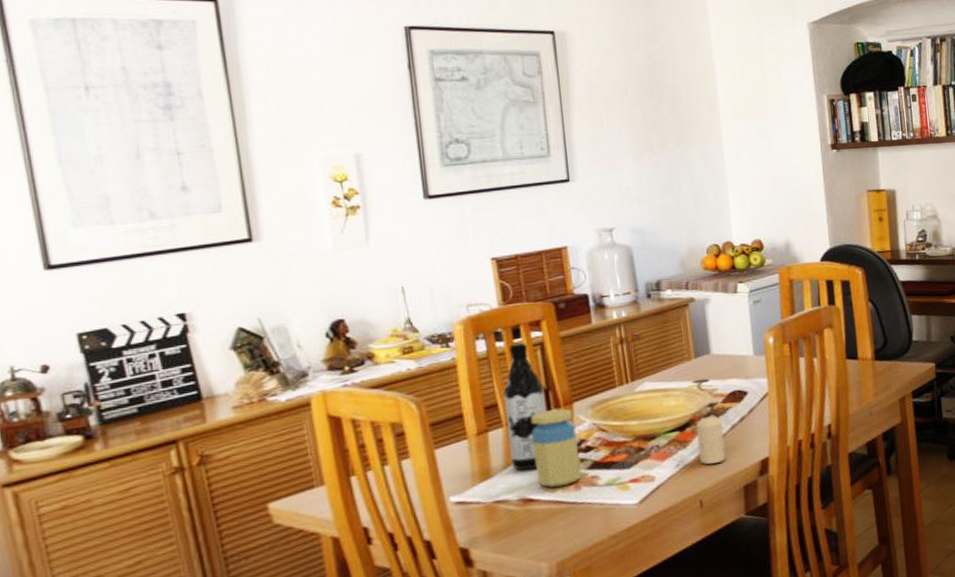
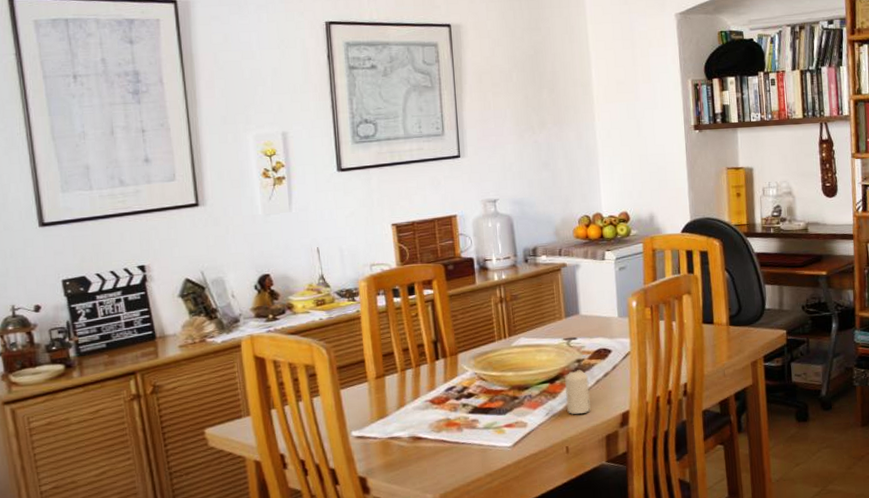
water bottle: present [502,343,547,470] -> none [398,299,436,411]
jar: present [531,408,582,488] -> none [422,358,464,429]

